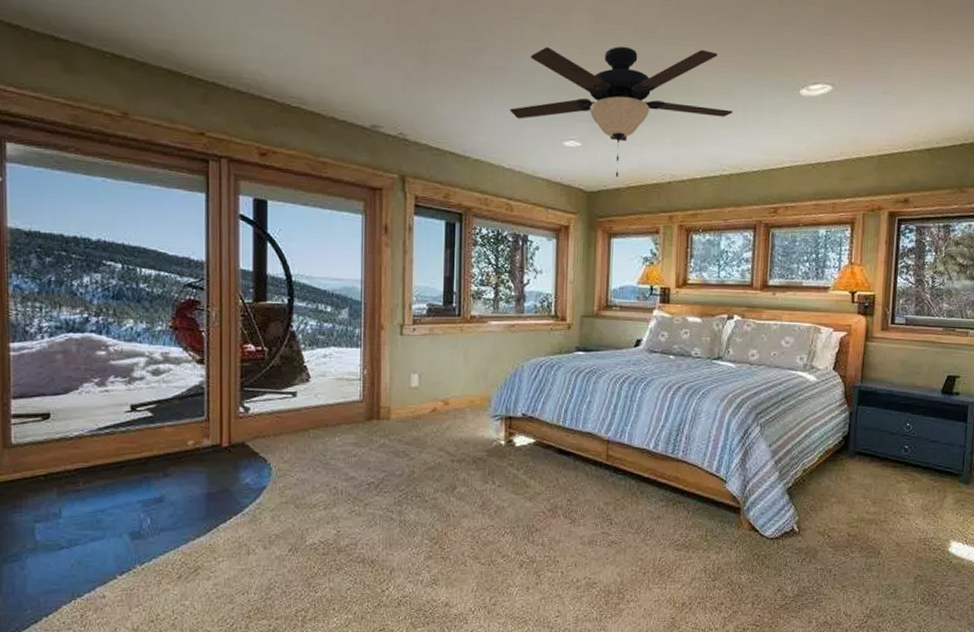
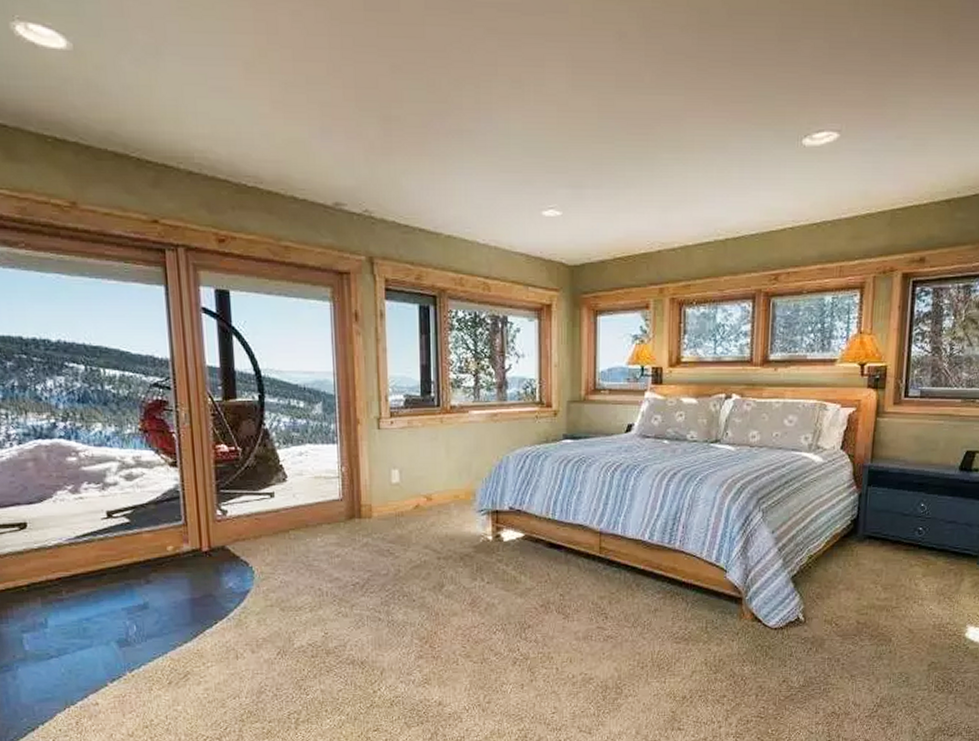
ceiling fan: present [509,46,733,177] -> none [482,99,728,248]

